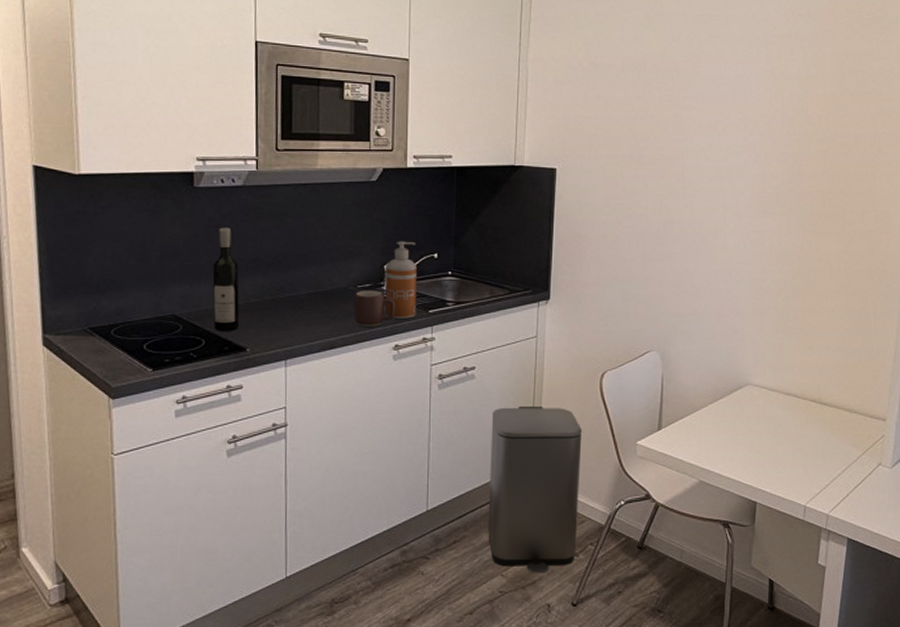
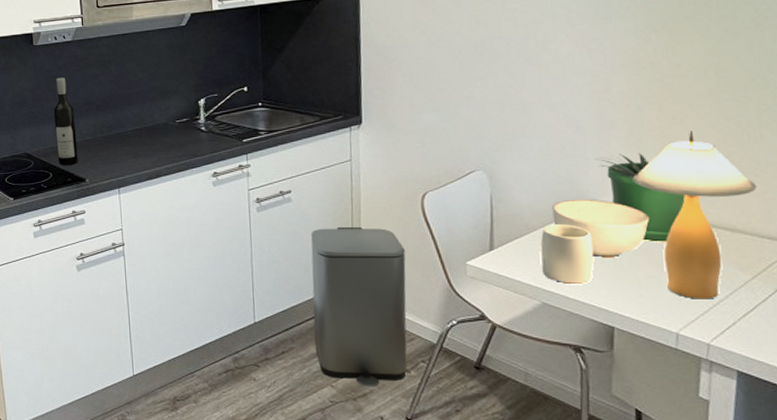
mug: present [353,290,395,327] -> none [173,123,211,157]
soap dispenser: present [385,241,418,319] -> none [200,77,231,149]
mug: none [701,405,745,462] -> present [540,224,594,284]
bowl: none [713,381,790,435] -> present [552,199,650,256]
planter: none [751,338,818,421] -> present [595,152,686,241]
table lamp: none [779,320,870,474] -> present [632,131,757,299]

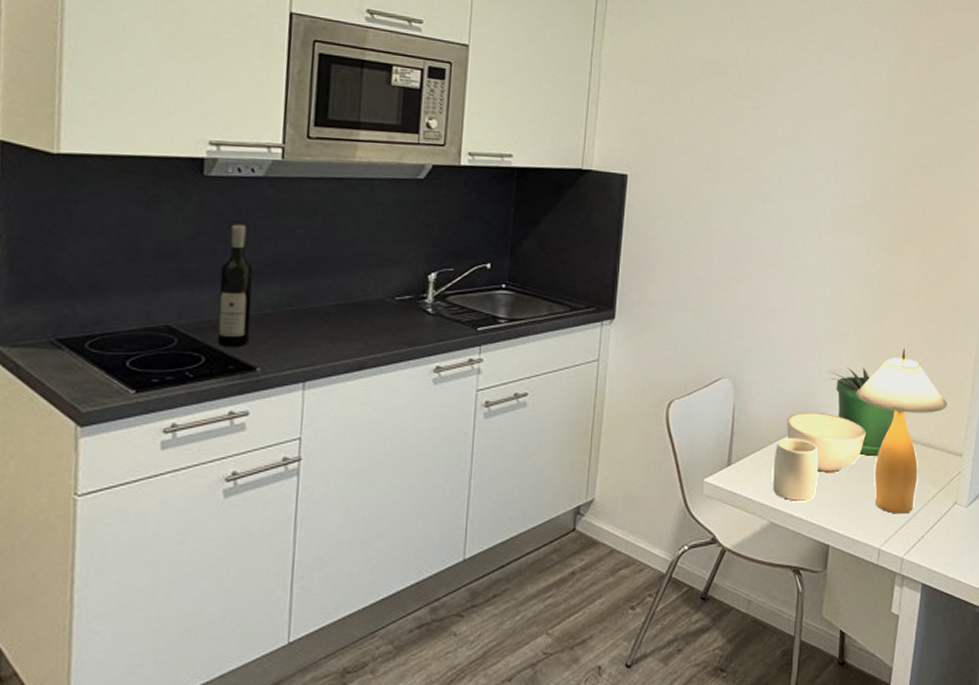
pedal bin: present [310,226,407,387] -> none [533,438,646,632]

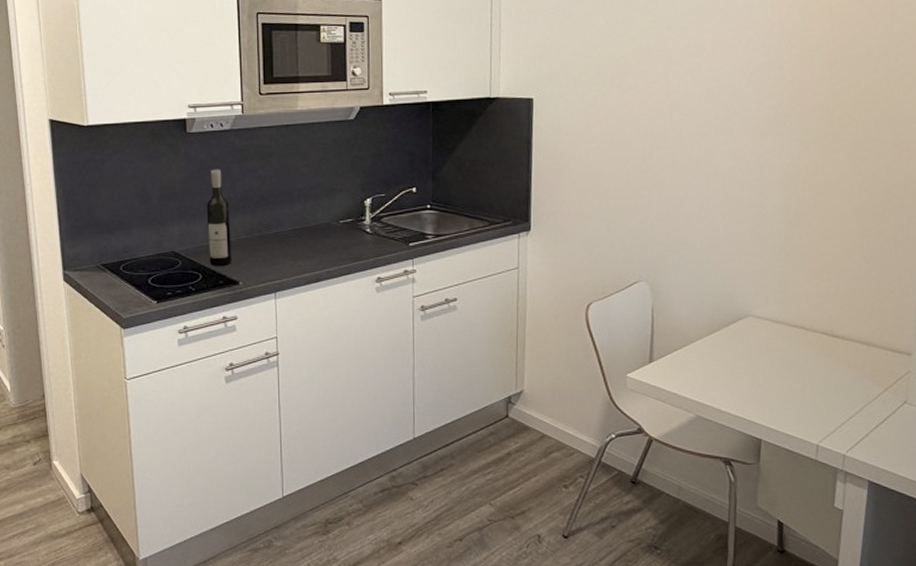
mug: present [773,438,819,501] -> none [697,337,746,396]
bowl: present [787,413,867,472] -> none [709,313,797,369]
planter: present [827,366,895,456] -> none [750,266,829,354]
table lamp: present [856,348,947,514] -> none [783,247,891,412]

